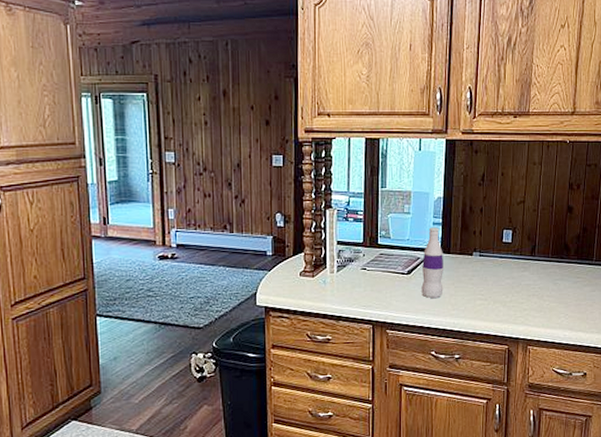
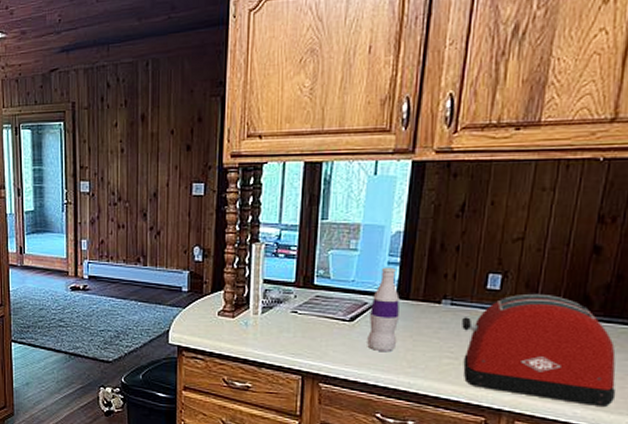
toaster: none [488,244,589,328] -> present [462,293,616,406]

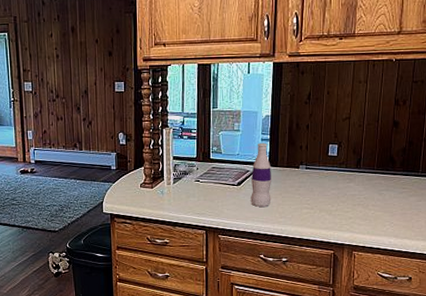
toaster: present [462,293,616,406] -> none [314,157,414,236]

